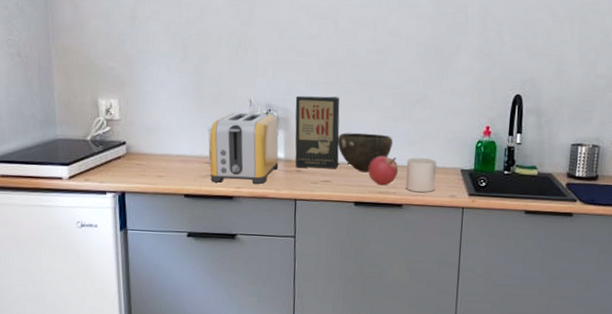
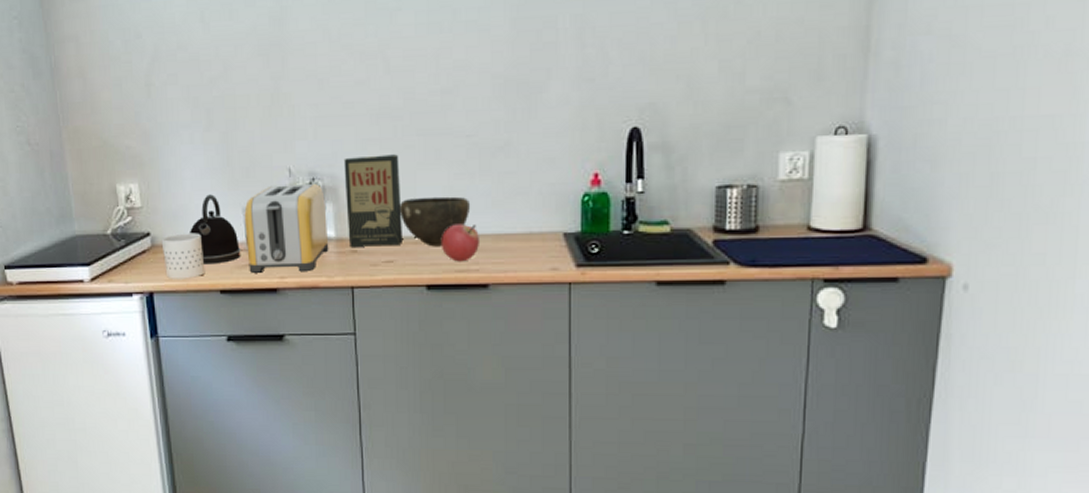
mug: none [135,144,173,184] -> present [161,233,205,281]
kettle: none [161,114,205,173] -> present [190,194,241,265]
mug: present [405,157,436,193] -> none [490,221,530,268]

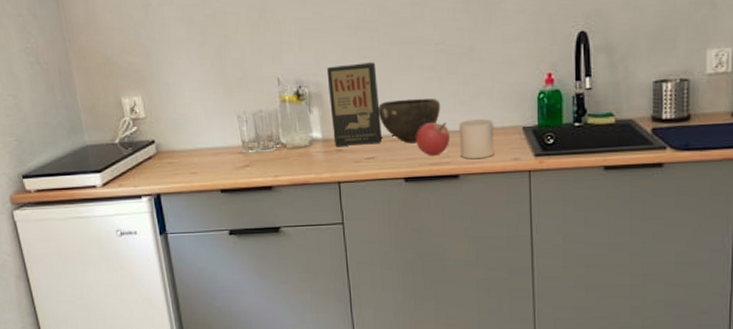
mug: present [161,233,205,281] -> none [165,139,207,183]
kettle: present [190,194,241,265] -> none [191,104,238,167]
toaster: present [244,184,329,273] -> none [239,91,317,173]
mug: none [490,221,530,268] -> present [458,118,494,160]

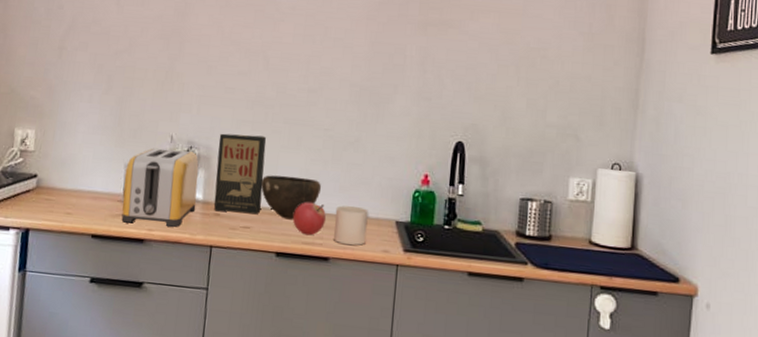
toaster: none [239,91,317,173] -> present [121,148,199,227]

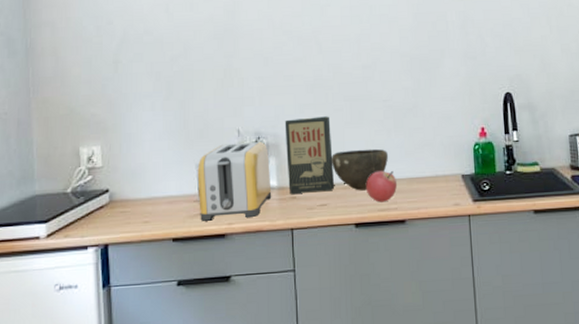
mug: present [334,205,369,246] -> none [404,167,437,205]

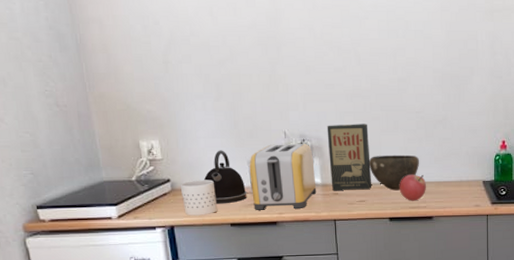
mug: none [119,188,159,232] -> present [180,180,218,217]
kettle: none [147,153,193,216] -> present [204,150,247,204]

